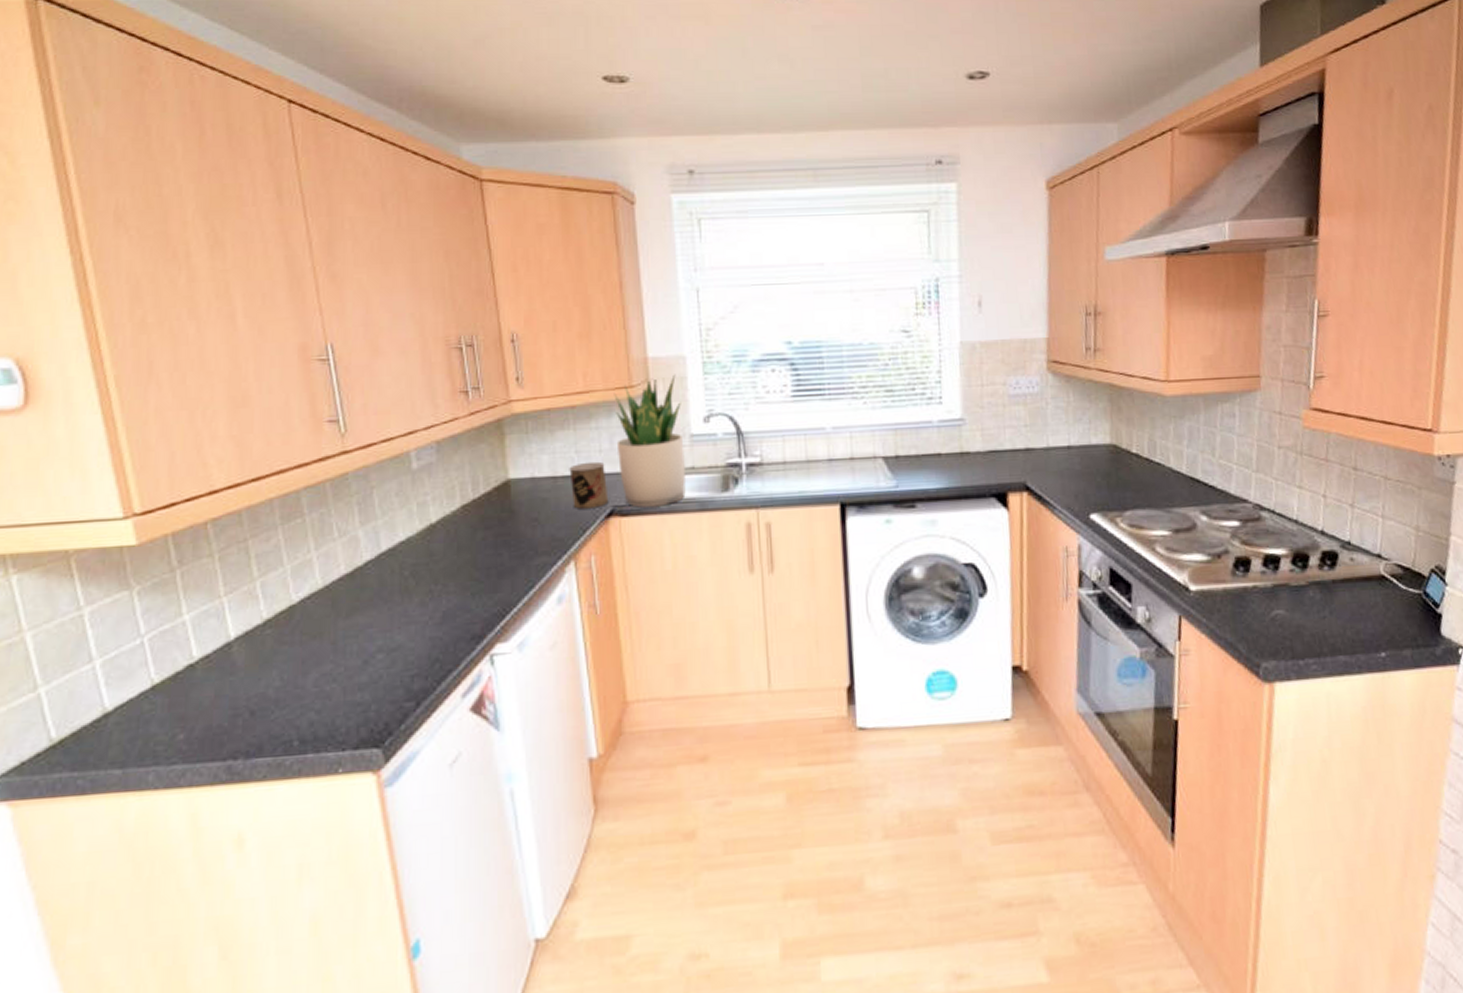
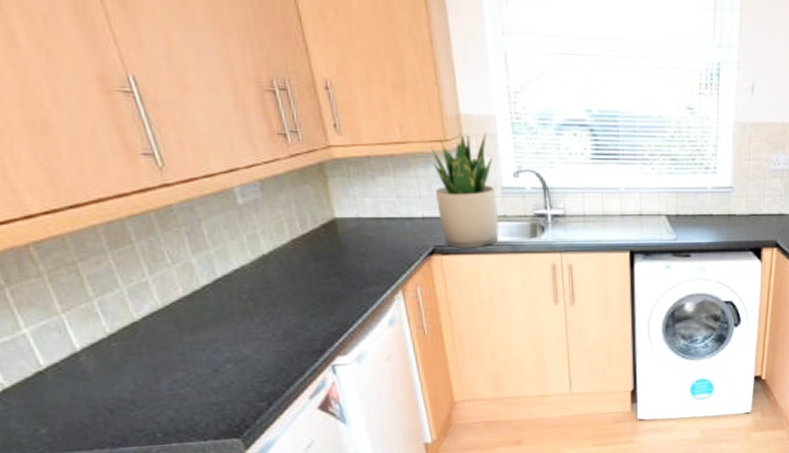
tin can: present [569,461,609,509] -> none [392,206,431,247]

